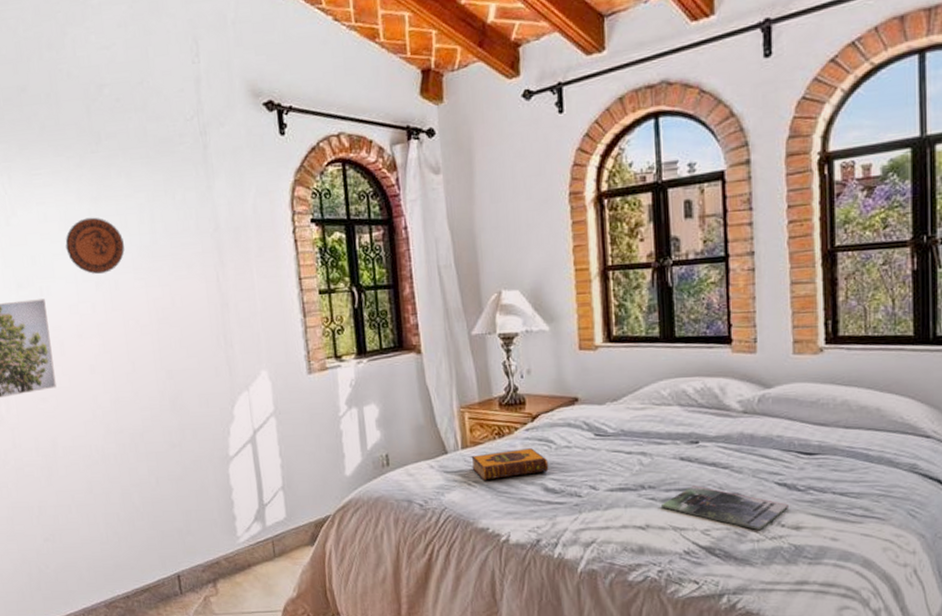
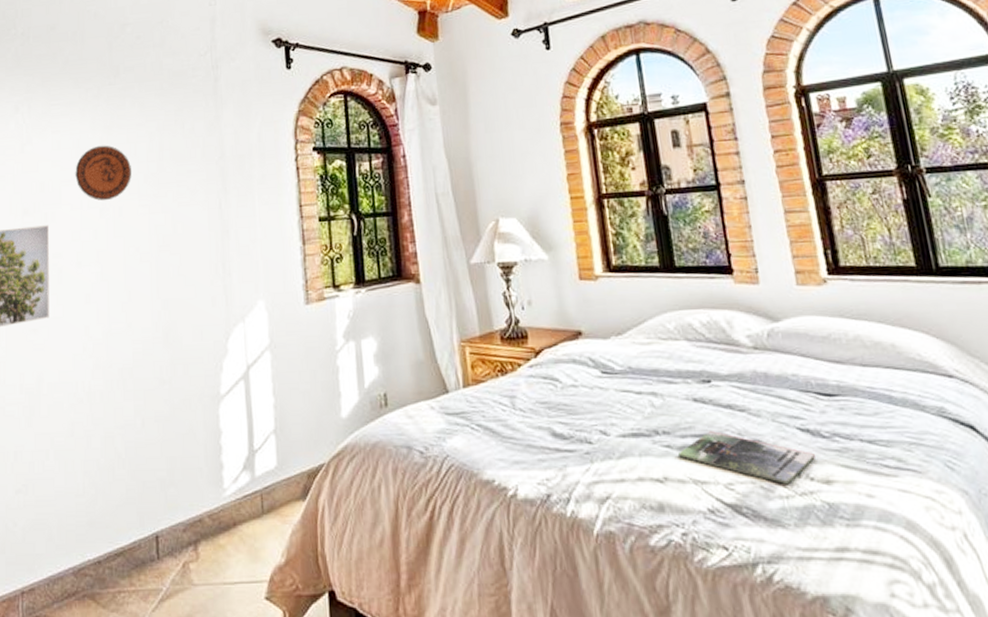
hardback book: present [471,448,549,481] -> none [473,387,556,424]

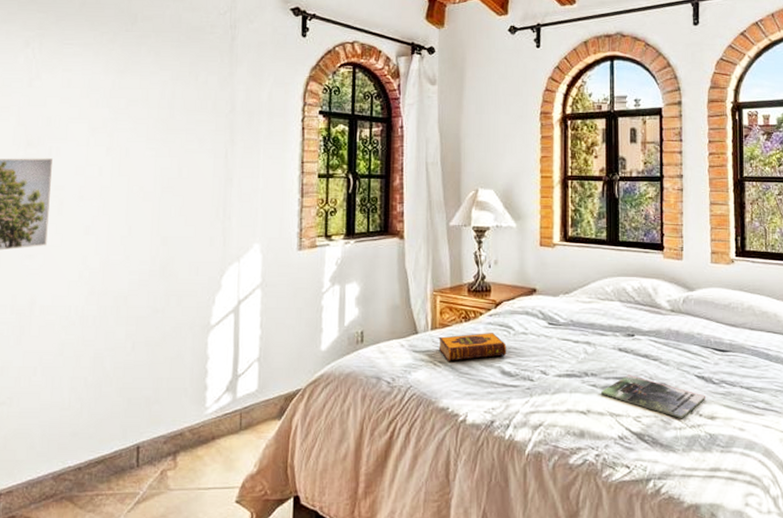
decorative plate: present [75,145,131,201] -> none [84,88,142,141]
hardback book: none [473,387,556,424] -> present [438,333,507,361]

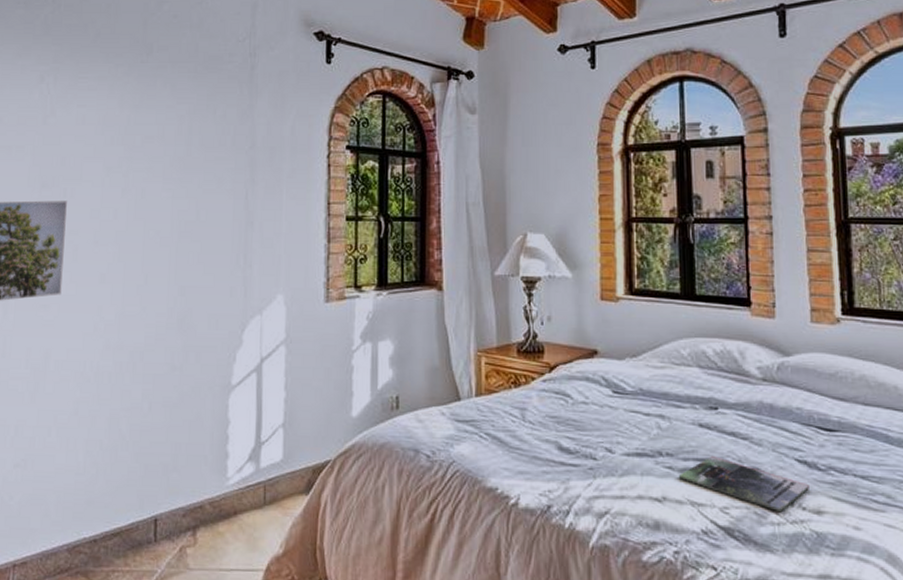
hardback book: present [438,333,507,361] -> none [484,401,564,434]

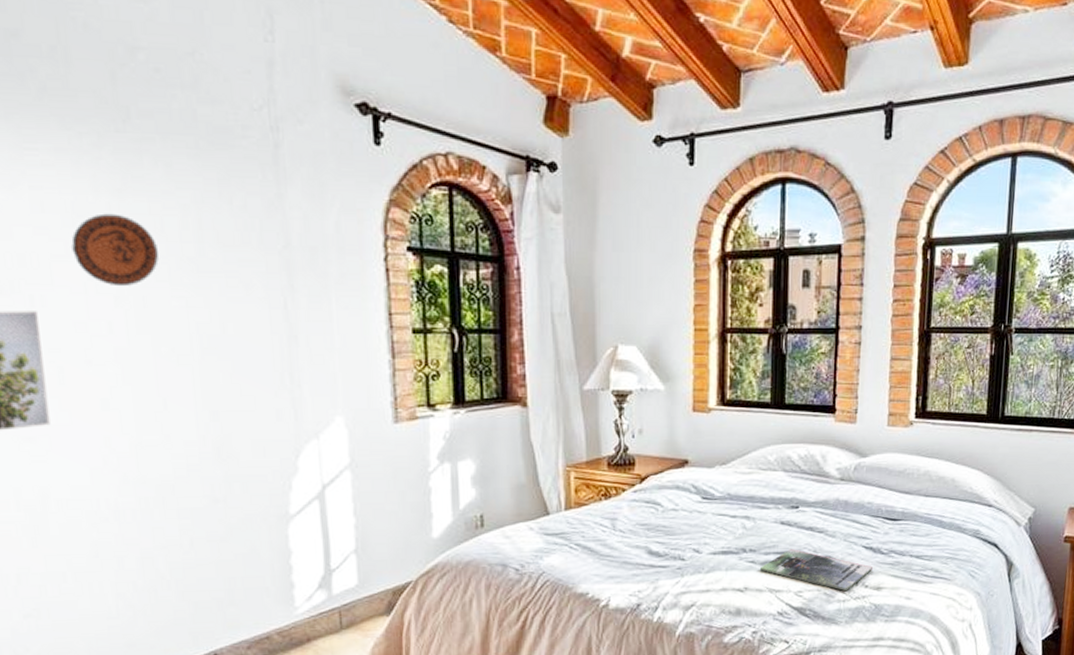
decorative plate: none [98,124,158,181] -> present [71,213,159,287]

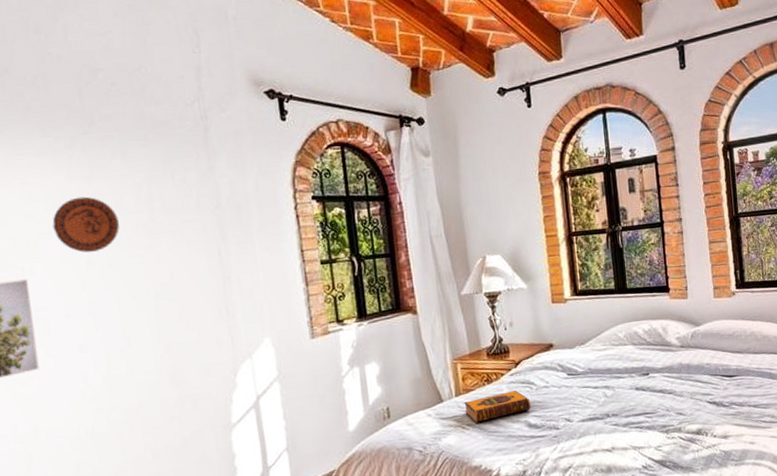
hardback book: none [574,510,654,544] -> present [464,390,531,423]
magazine: present [760,549,872,592] -> none [623,410,718,443]

